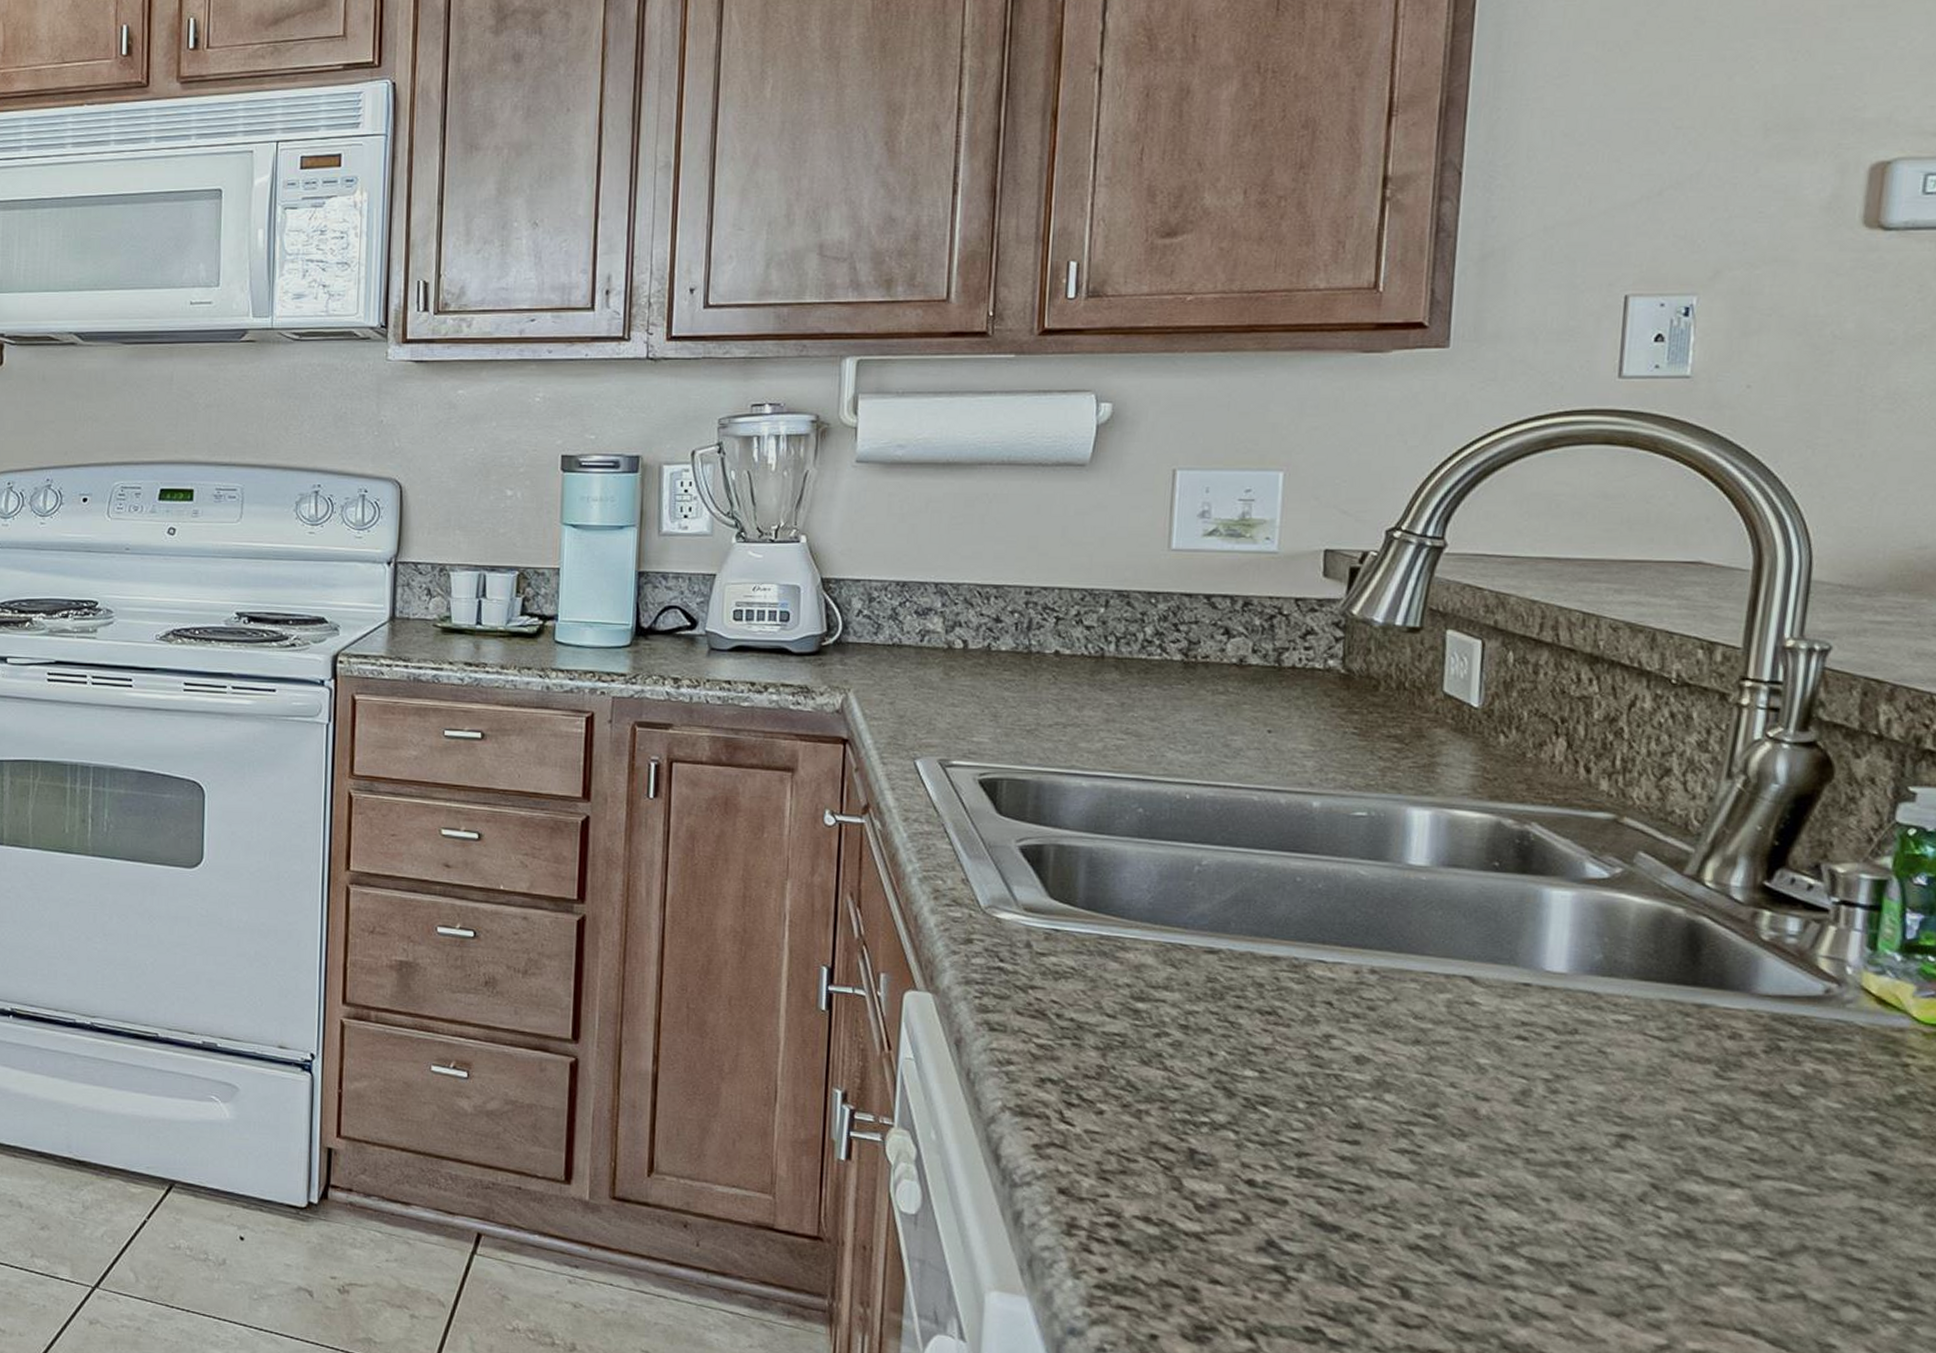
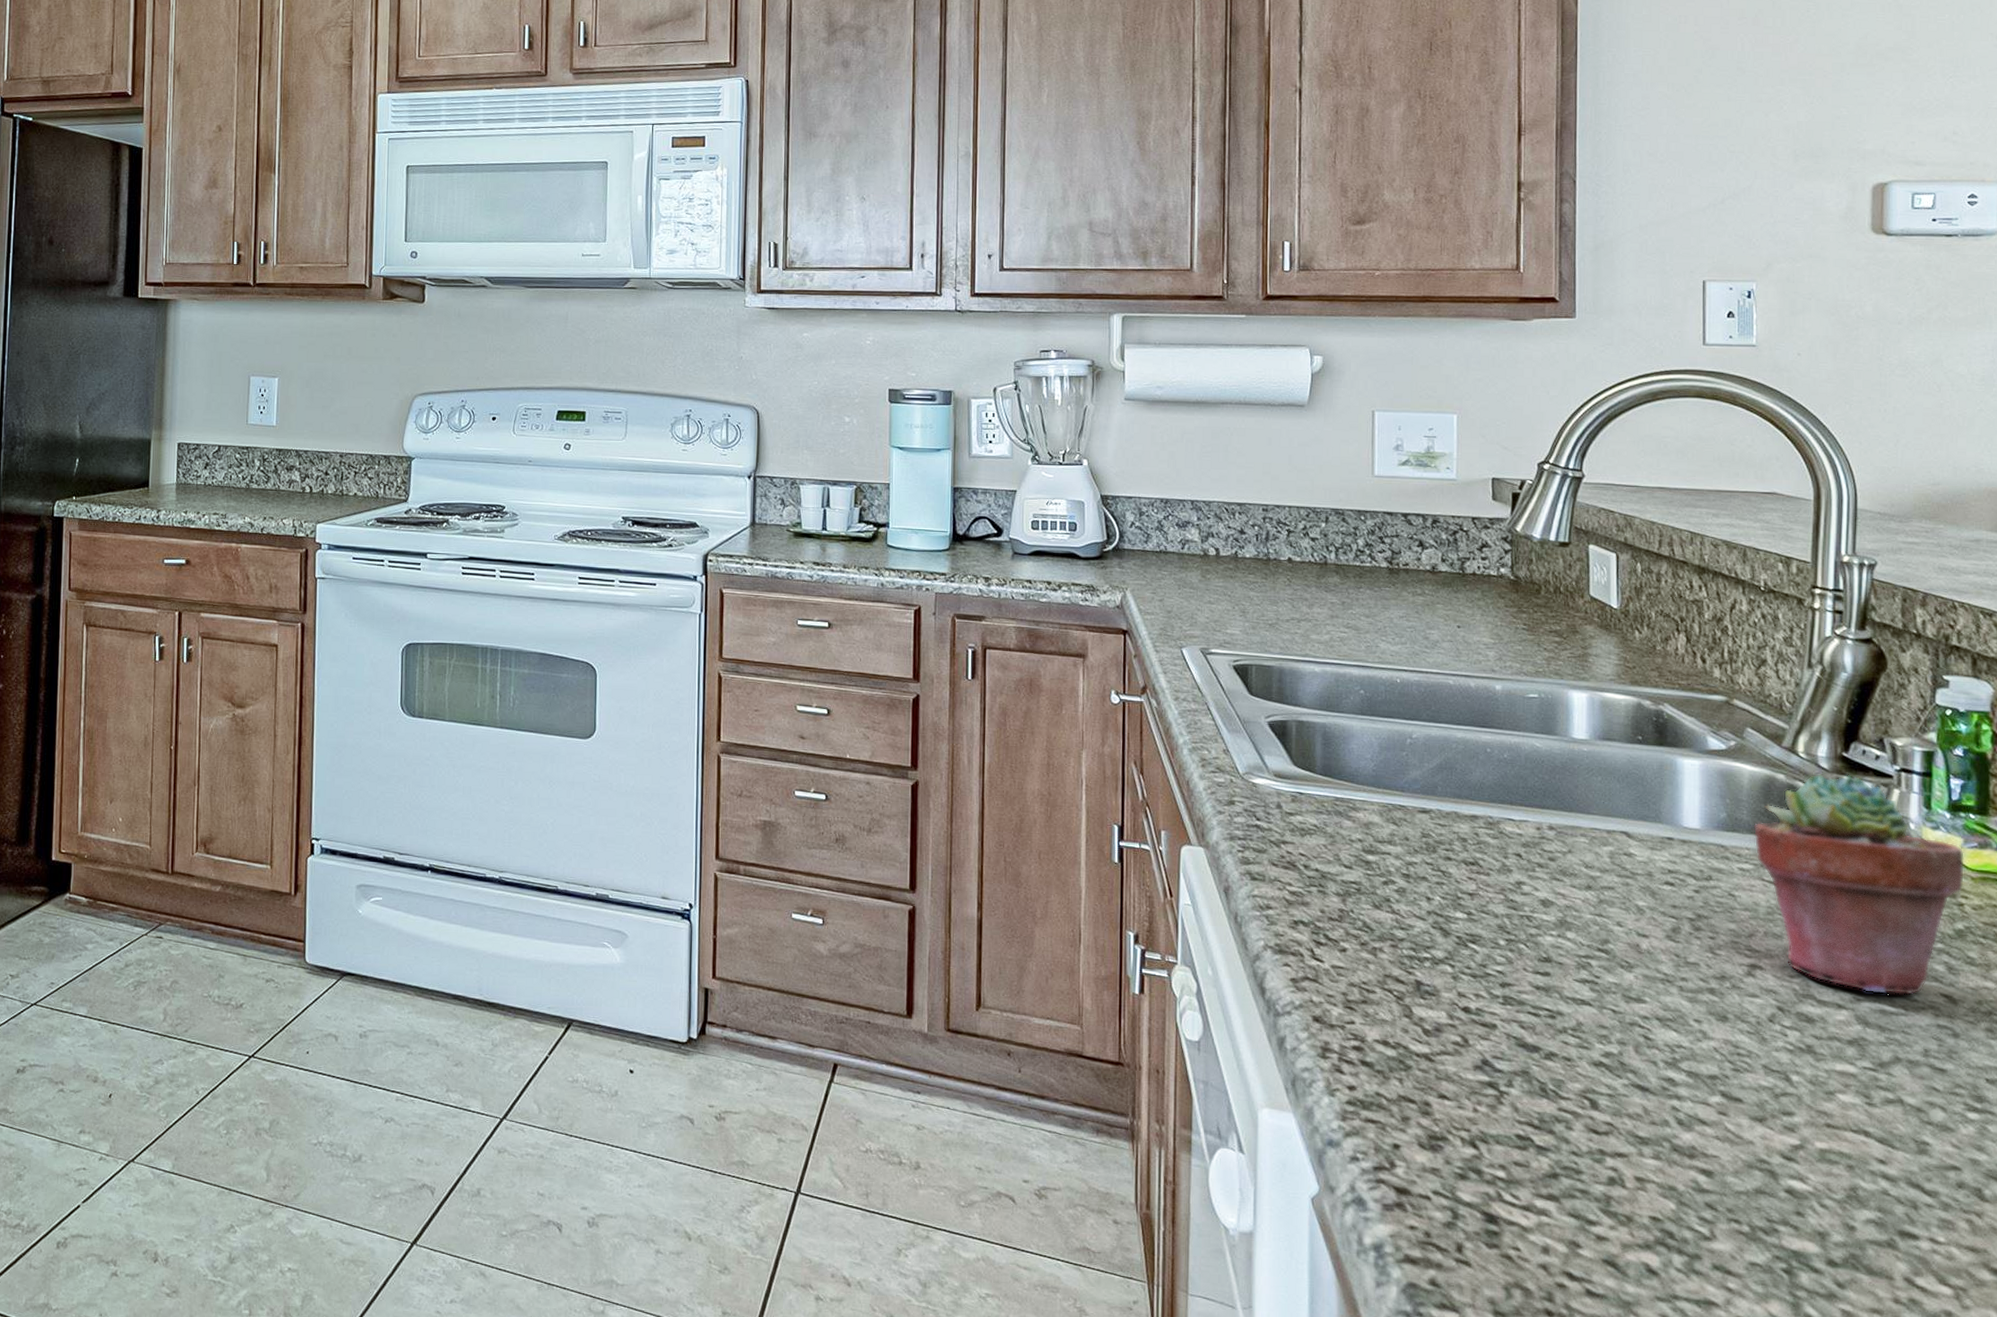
potted succulent: none [1636,906,1918,1172] -> present [1753,773,1965,995]

